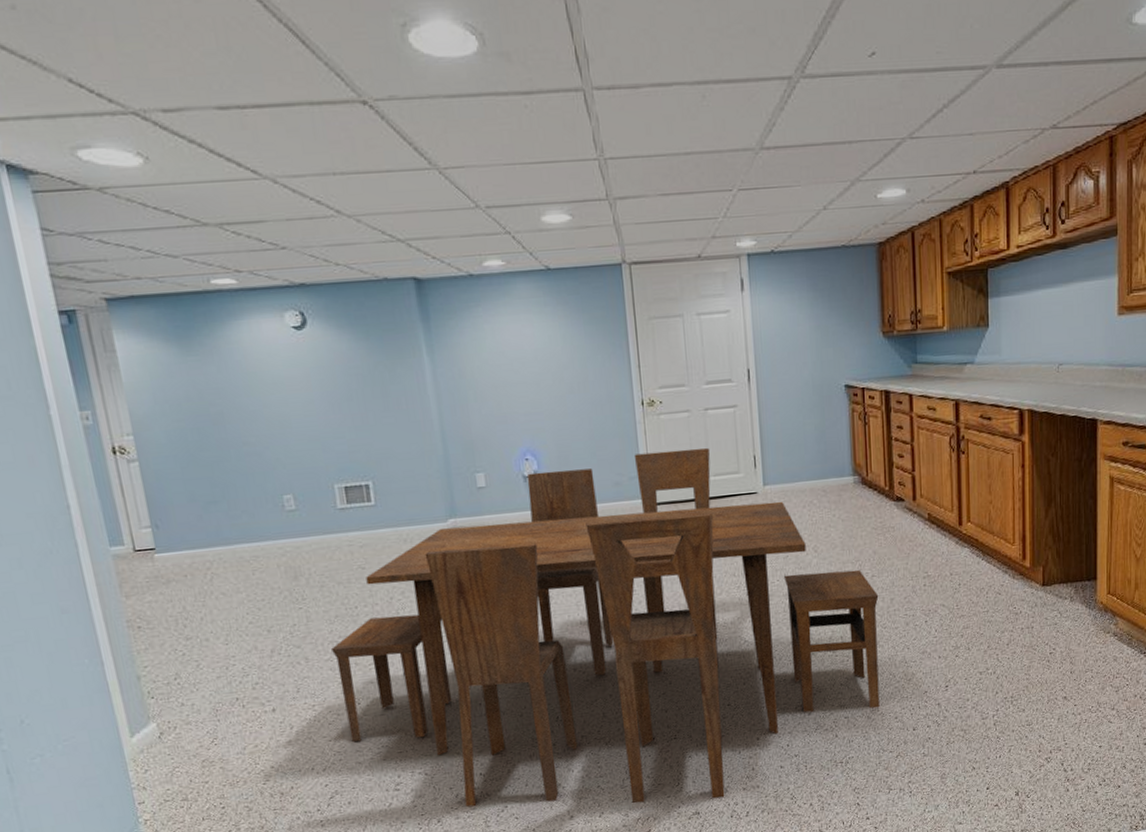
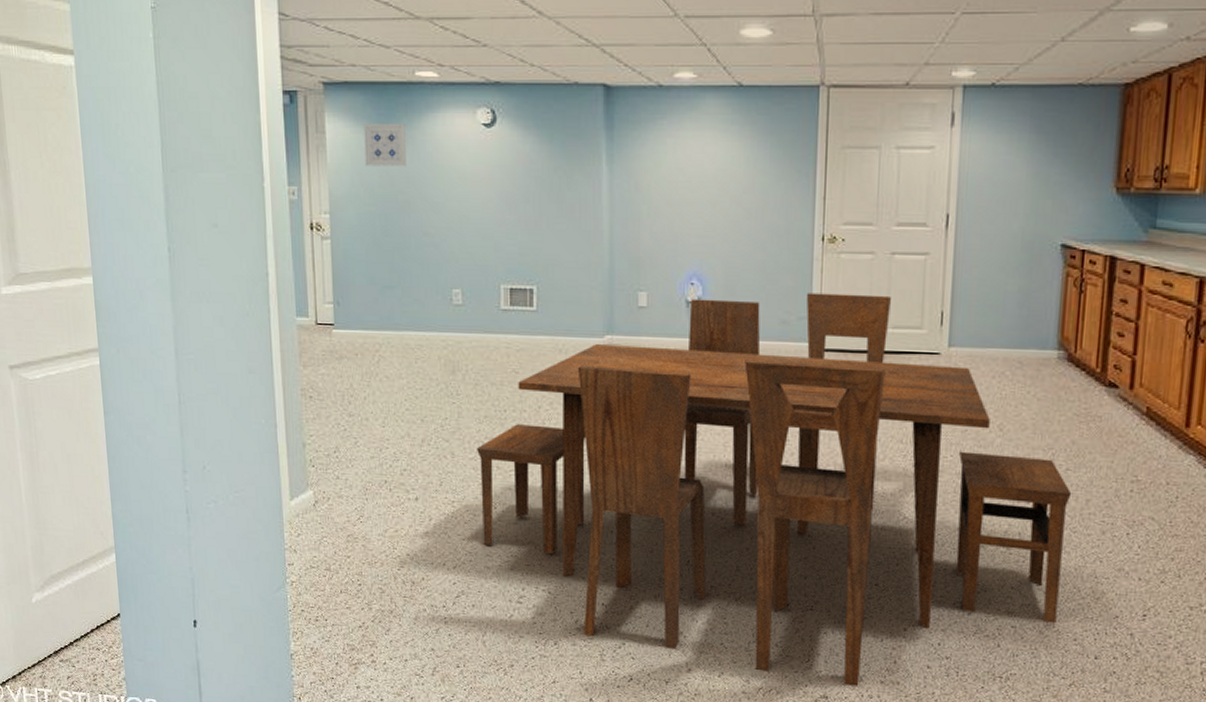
wall art: none [159,335,214,382] -> present [364,124,406,167]

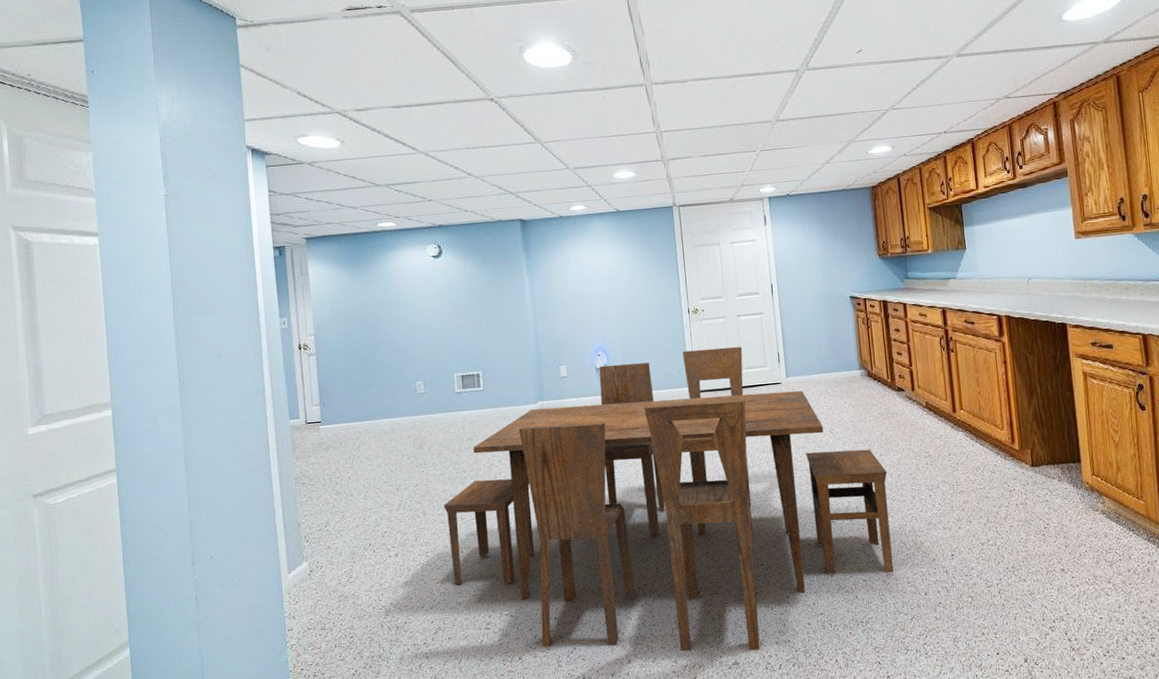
wall art: present [364,124,406,167] -> none [339,262,374,297]

